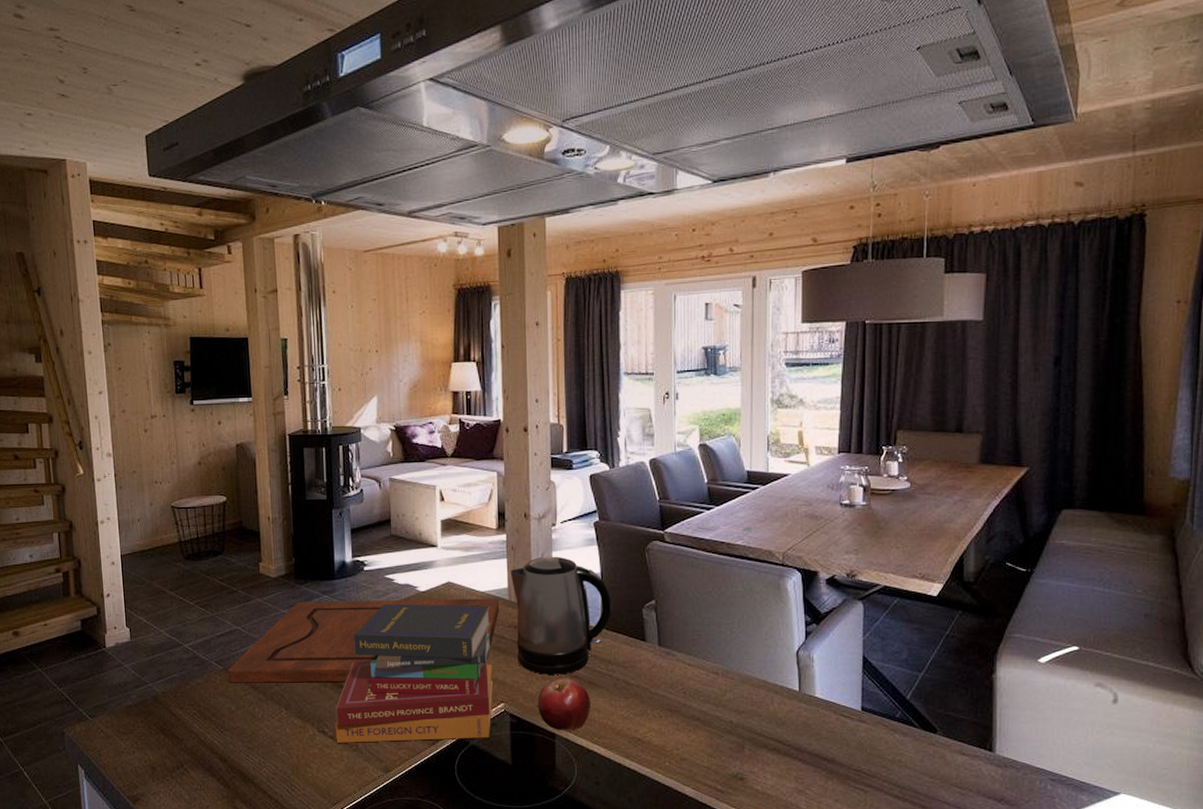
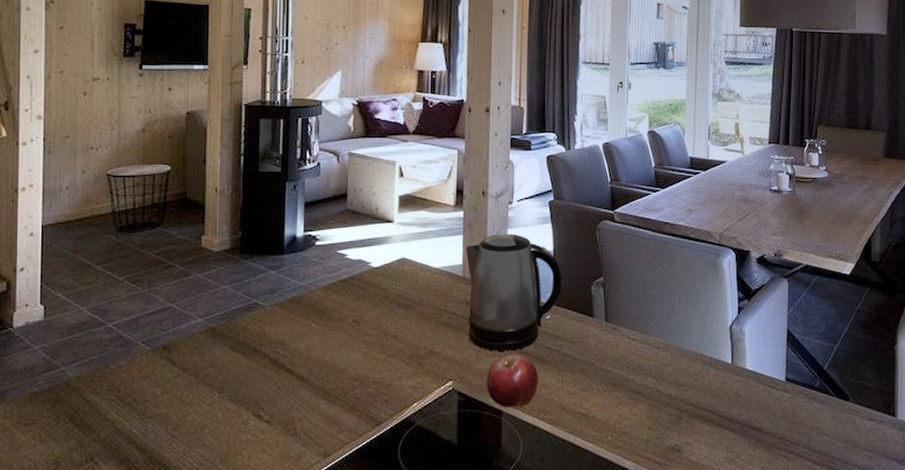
cutting board: present [227,598,500,683] -> none [155,274,453,365]
books: present [335,604,494,743] -> none [272,280,443,428]

